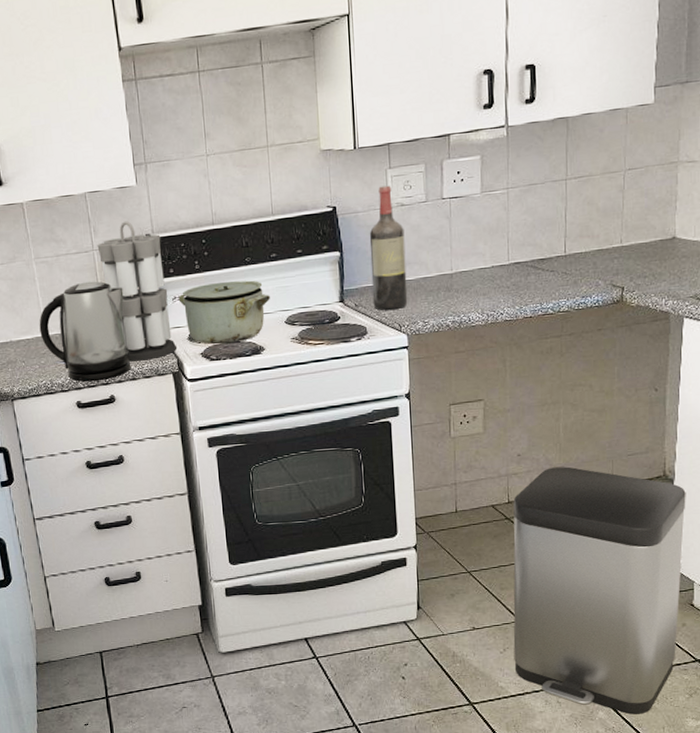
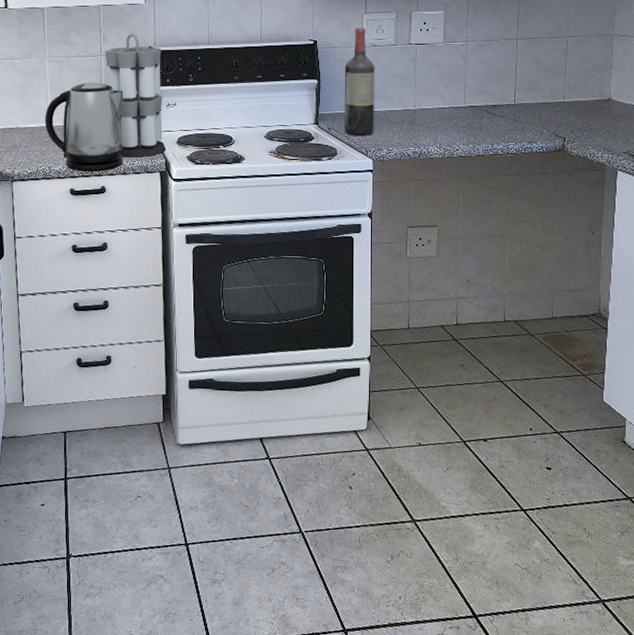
cooking pot: present [178,280,270,344] -> none [172,95,253,151]
pedal bin: present [513,466,686,715] -> none [456,295,619,548]

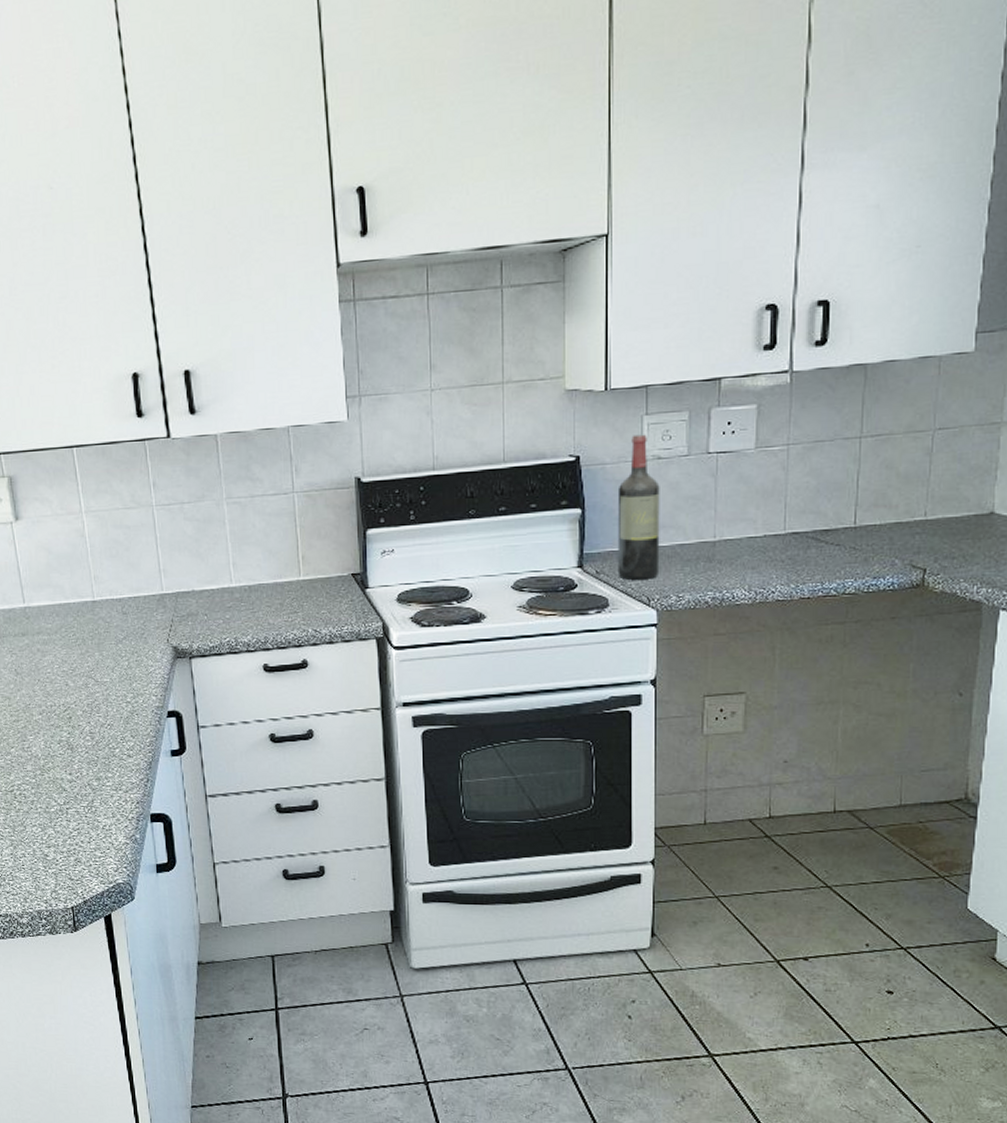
kettle: present [45,82,124,172] -> none [226,527,329,643]
spice rack: present [105,33,166,158] -> none [298,461,382,622]

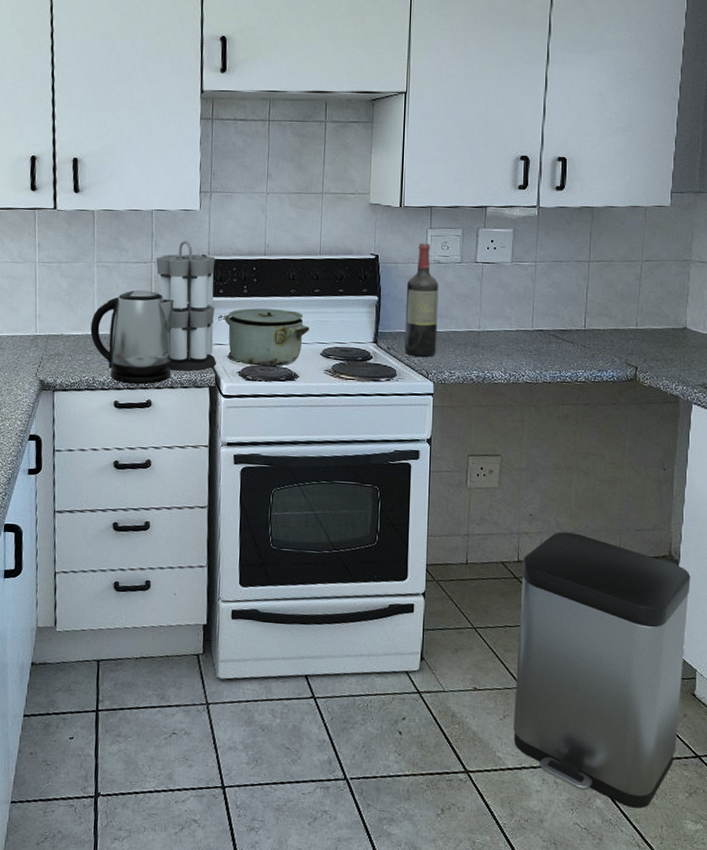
kettle: none [226,527,329,643] -> present [90,290,174,385]
spice rack: none [298,461,382,622] -> present [156,240,216,371]
cooking pot: none [388,536,495,608] -> present [224,308,309,367]
pedal bin: none [767,779,993,1087] -> present [513,532,691,809]

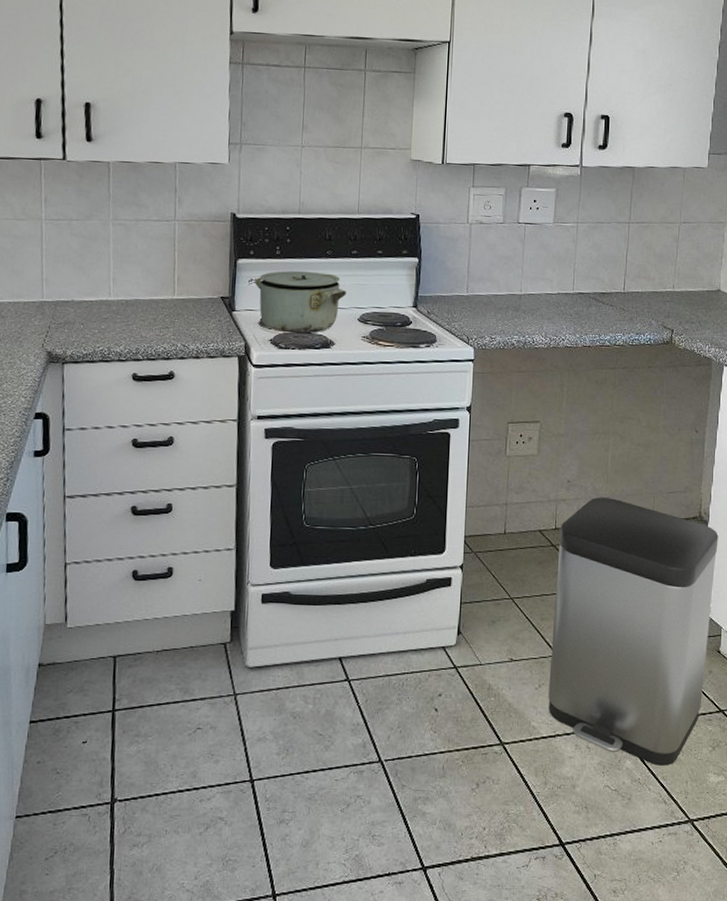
kettle: present [90,290,174,385] -> none [105,250,200,355]
spice rack: present [156,240,216,371] -> none [179,196,246,340]
wine bottle: present [404,243,439,357] -> none [444,202,481,322]

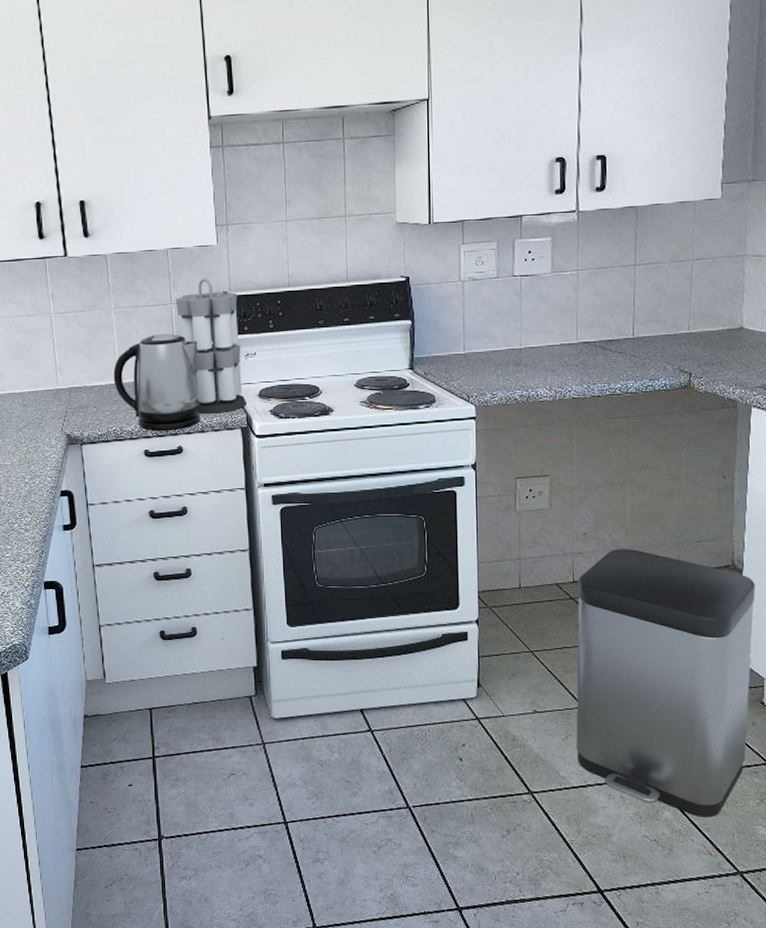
kettle: none [105,250,200,355] -> present [113,333,201,432]
spice rack: none [179,196,246,340] -> present [175,278,246,414]
cooking pot: present [255,270,346,334] -> none [251,342,341,403]

